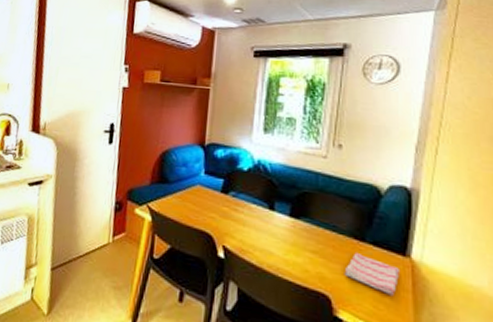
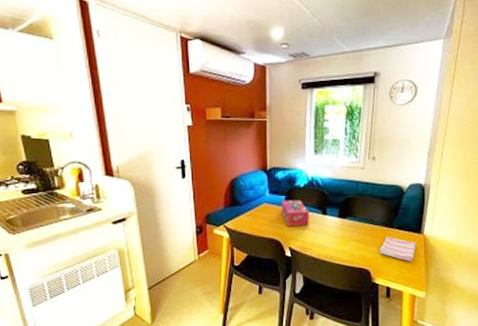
tissue box: none [217,184,252,221] -> present [281,199,309,226]

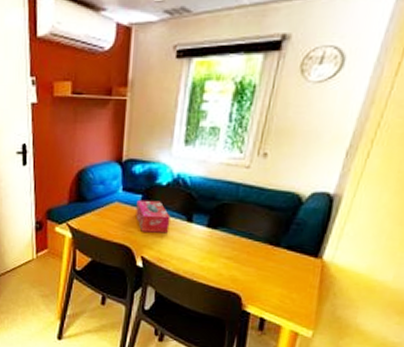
dish towel: present [379,236,416,262] -> none [256,256,309,292]

